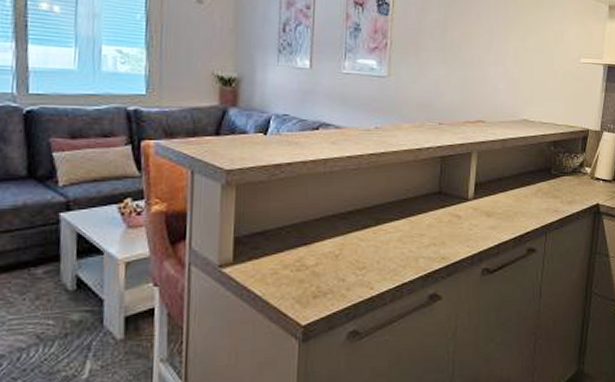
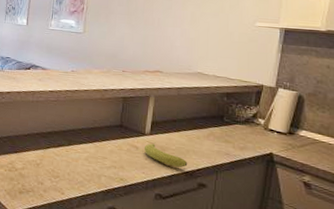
fruit: none [467,210,516,233] -> present [143,143,188,168]

